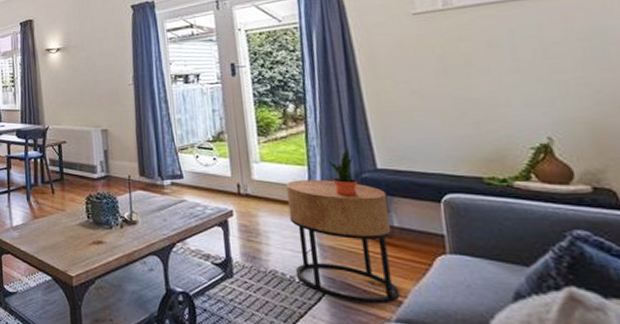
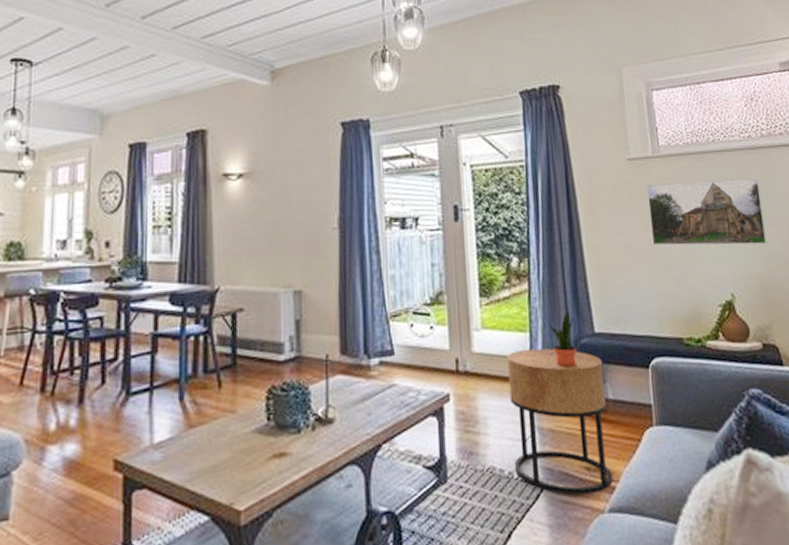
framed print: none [436,20,601,92] -> present [647,177,767,246]

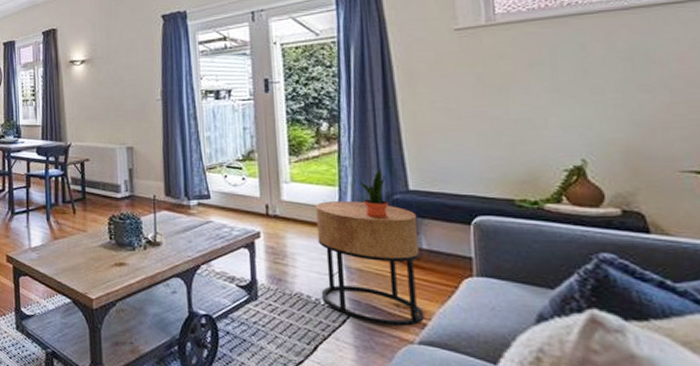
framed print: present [647,177,767,246] -> none [477,39,638,112]

